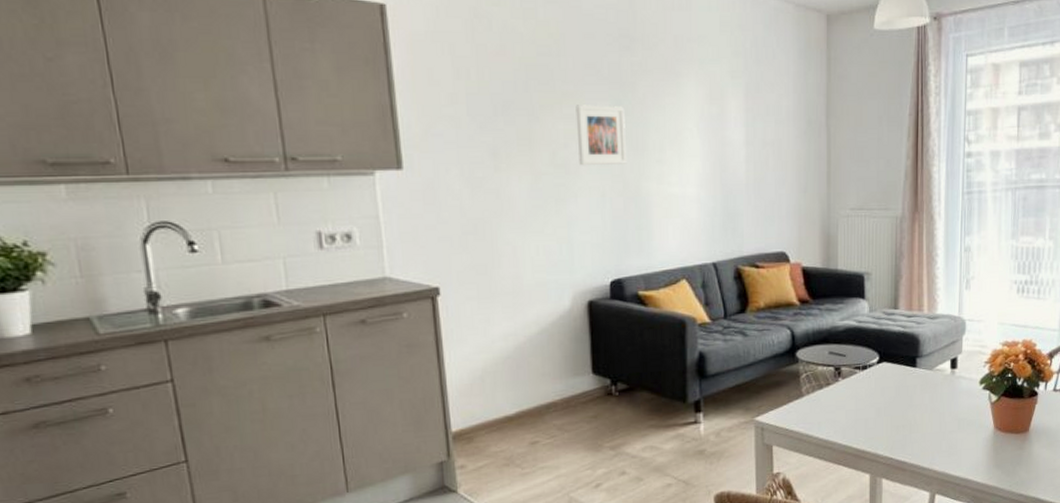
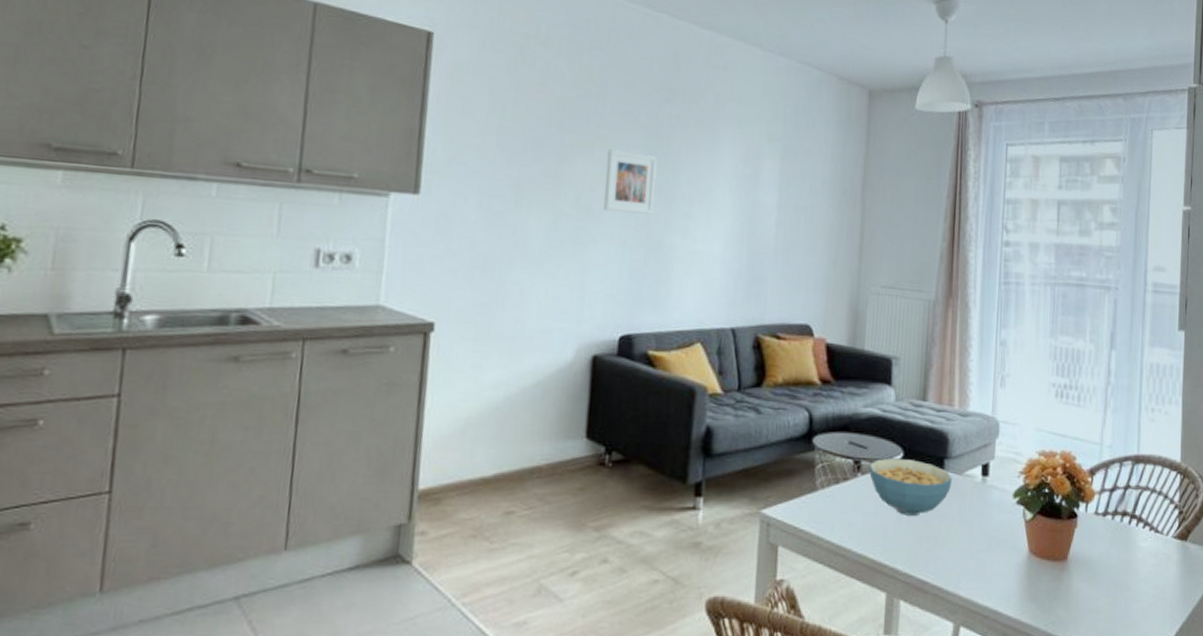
cereal bowl: none [848,361,924,409] -> present [868,458,953,516]

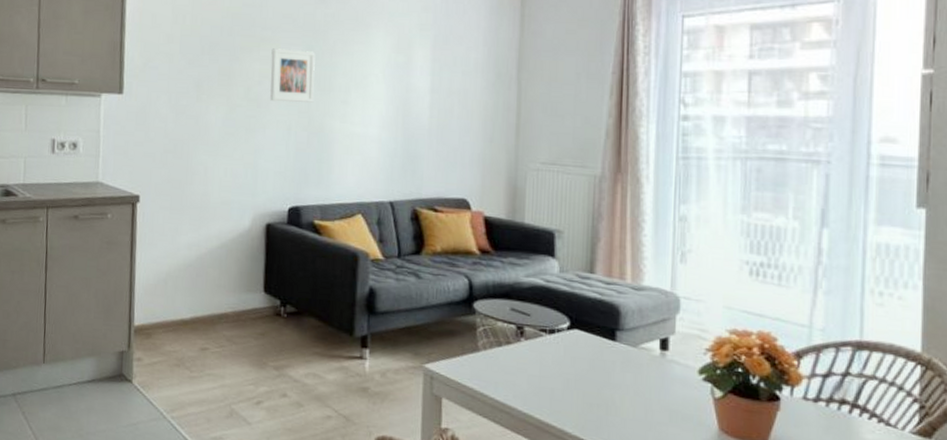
cereal bowl: present [868,458,953,516] -> none [532,326,626,383]

